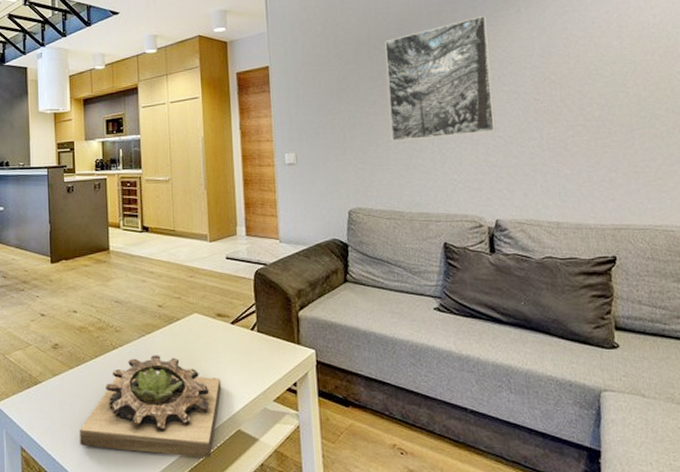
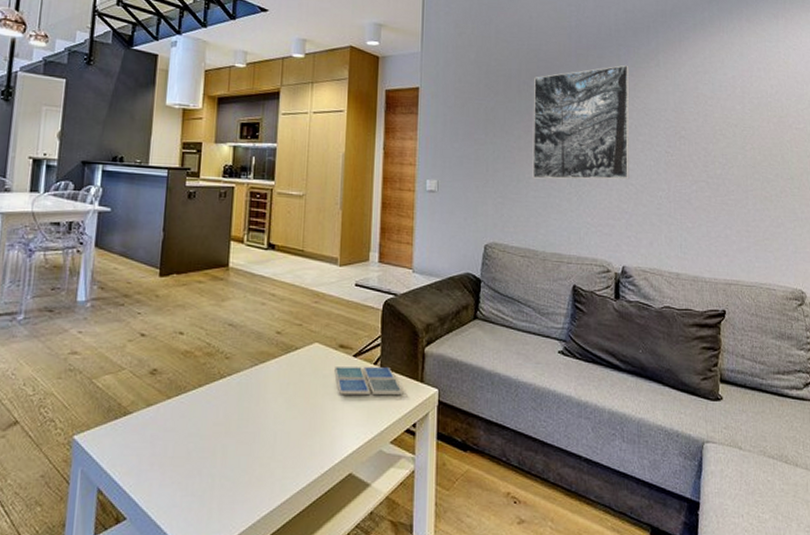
succulent planter: present [79,355,222,458] -> none [169,387,337,505]
drink coaster: none [214,331,280,360] -> present [334,366,402,396]

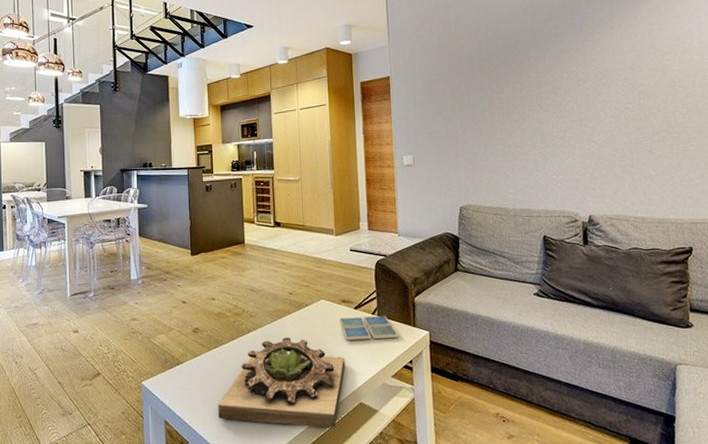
succulent planter: none [169,387,337,505] -> present [218,337,346,428]
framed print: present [532,64,630,180] -> none [494,31,591,145]

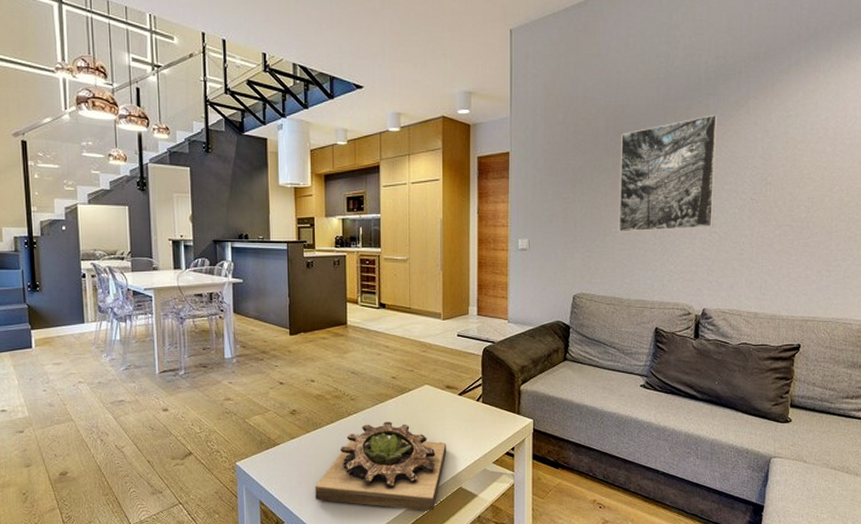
drink coaster: present [339,315,398,341] -> none [443,402,502,427]
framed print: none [494,31,591,145] -> present [618,114,718,232]

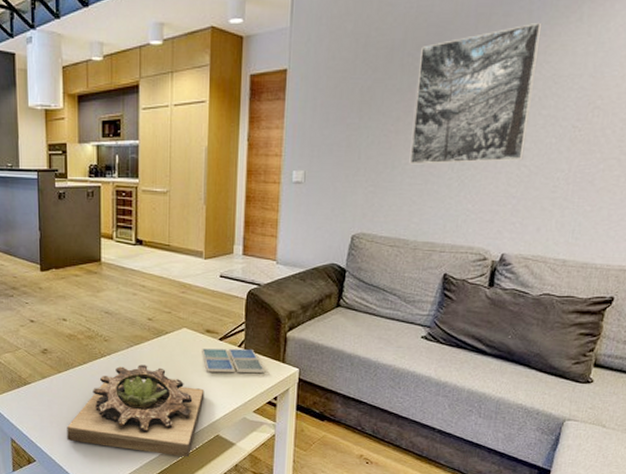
drink coaster: none [443,402,502,427] -> present [202,348,265,373]

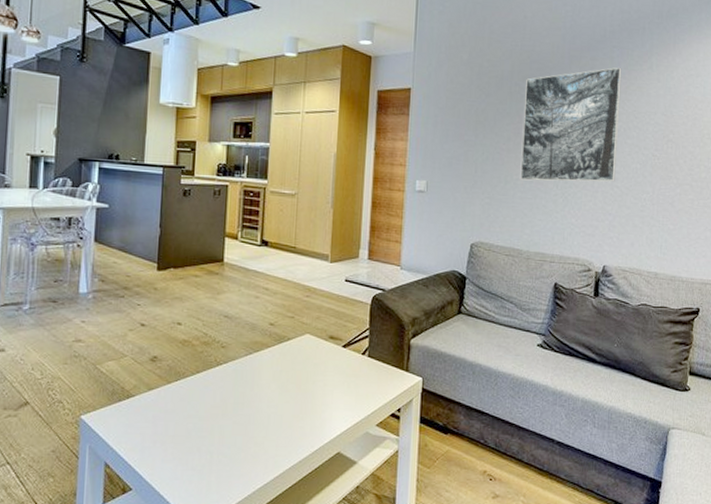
succulent planter: present [67,364,205,457] -> none [171,374,326,480]
drink coaster: present [202,348,265,373] -> none [324,356,388,383]

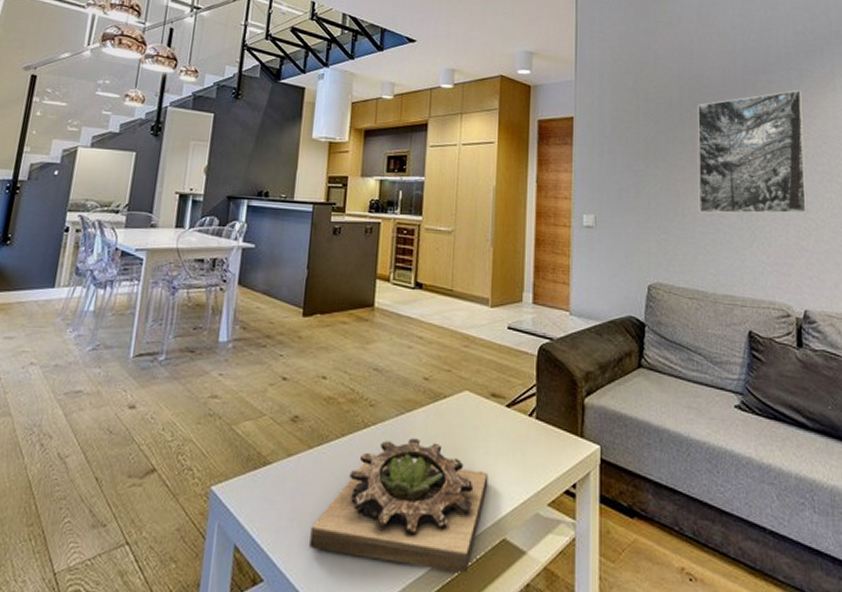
succulent planter: none [171,374,326,480] -> present [309,438,489,574]

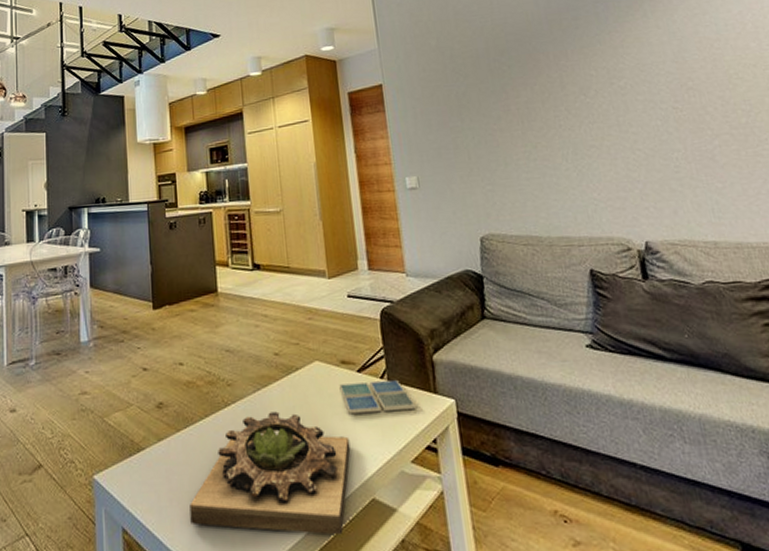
drink coaster: none [486,418,560,451] -> present [339,379,416,415]
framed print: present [697,89,808,214] -> none [504,21,635,160]

